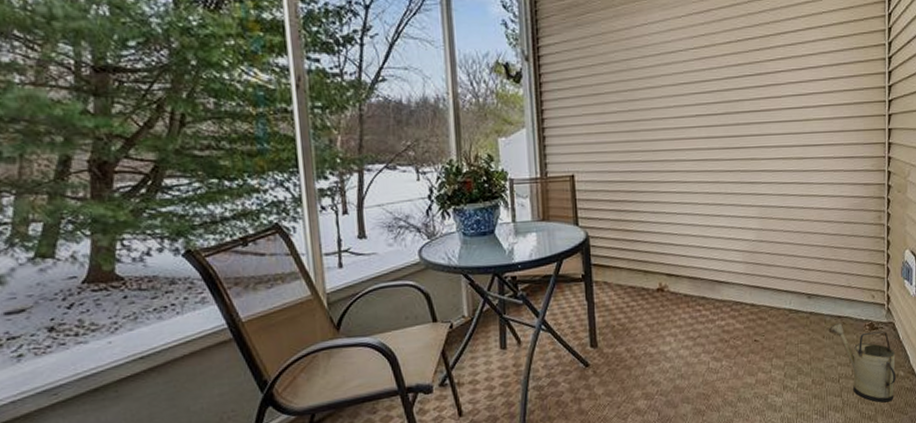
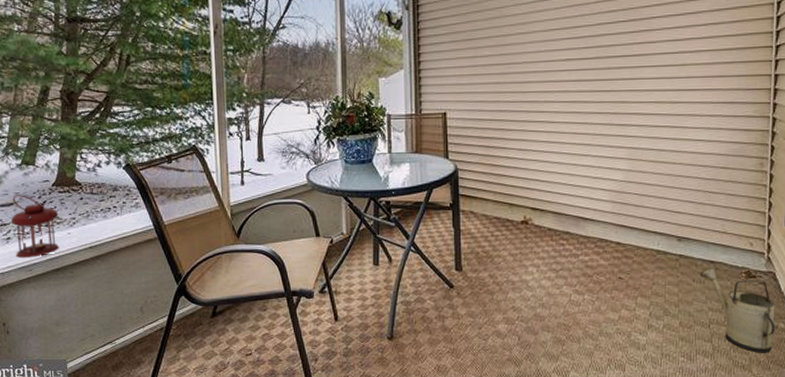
lantern: none [22,297,96,380] -> present [10,195,59,258]

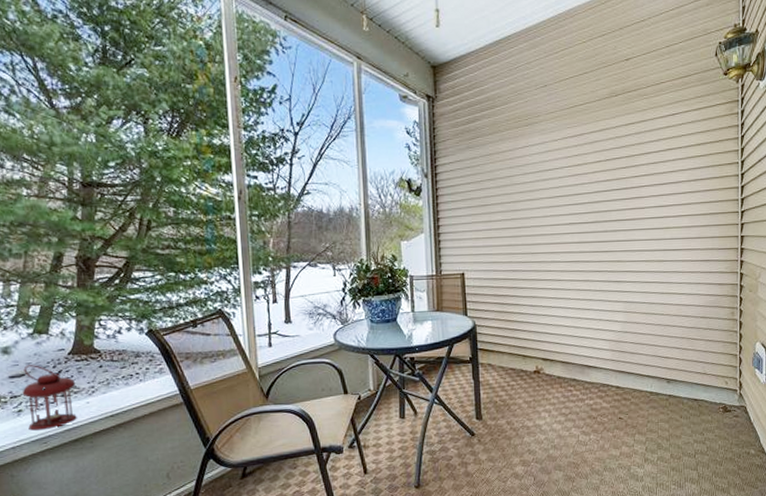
watering can: present [699,267,776,353] -> none [686,404,747,477]

